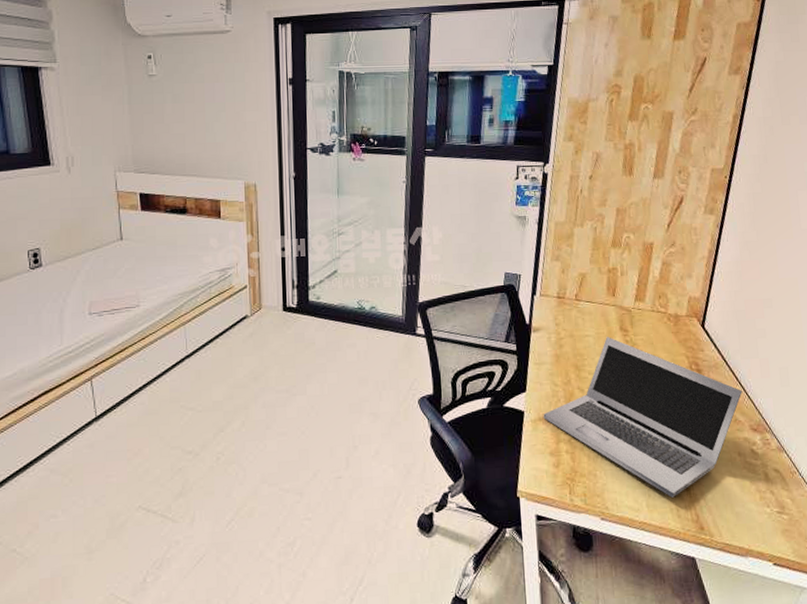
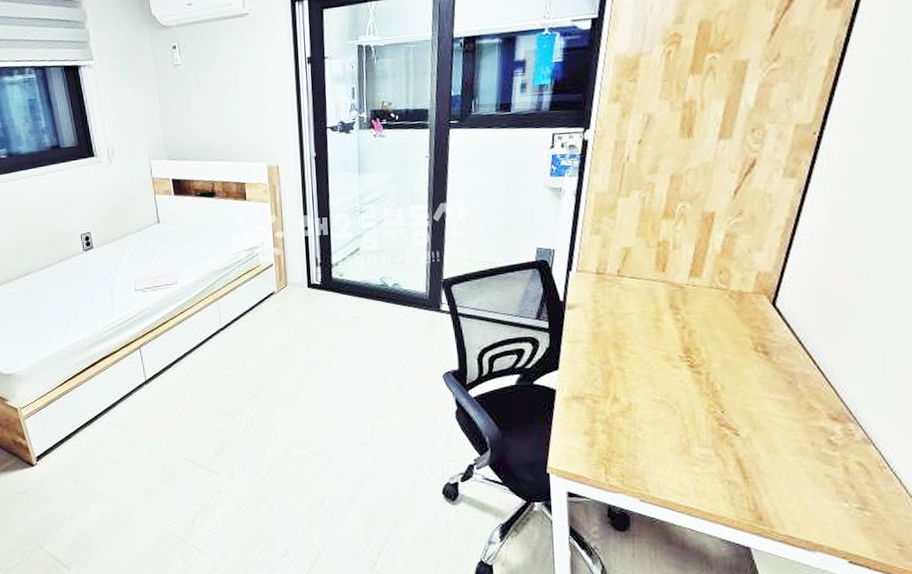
laptop: present [543,337,742,498] -> none [577,315,821,485]

